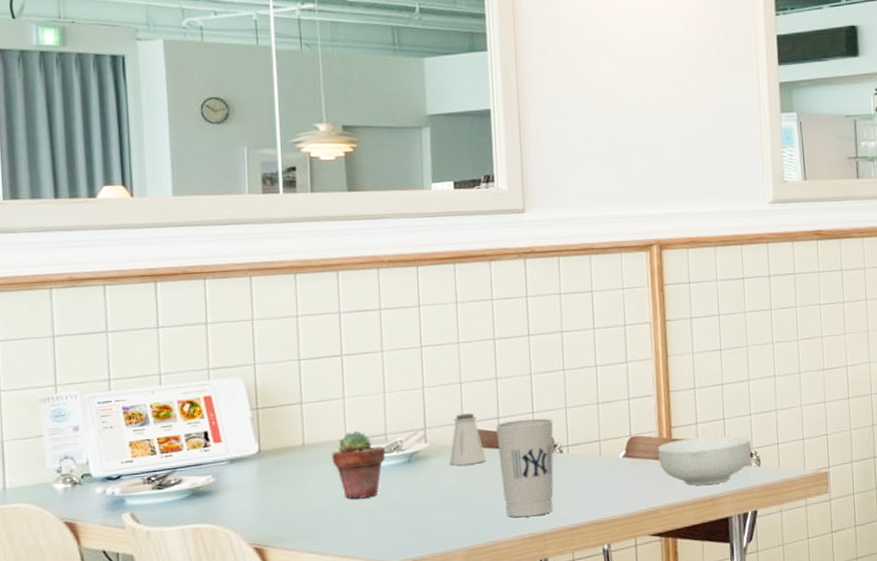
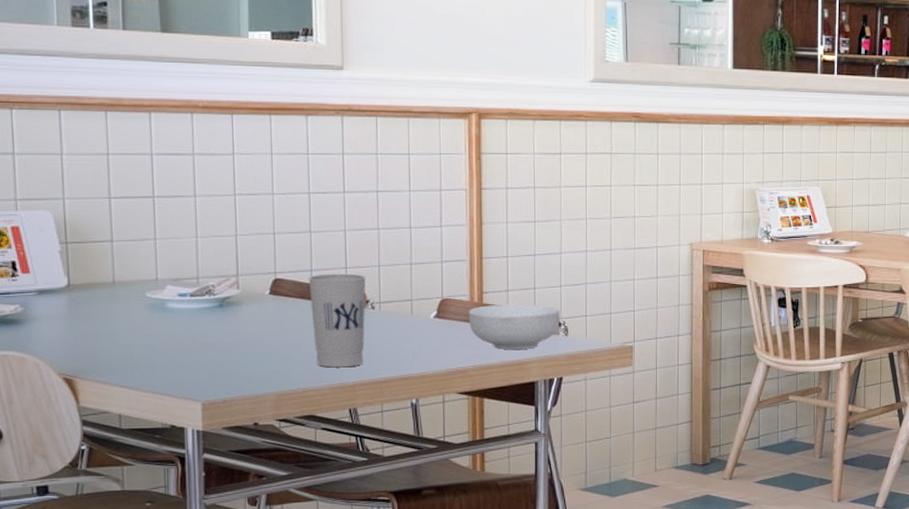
potted succulent: present [332,431,386,499] -> none [143,272,198,338]
saltshaker: present [449,413,486,466] -> none [261,264,299,313]

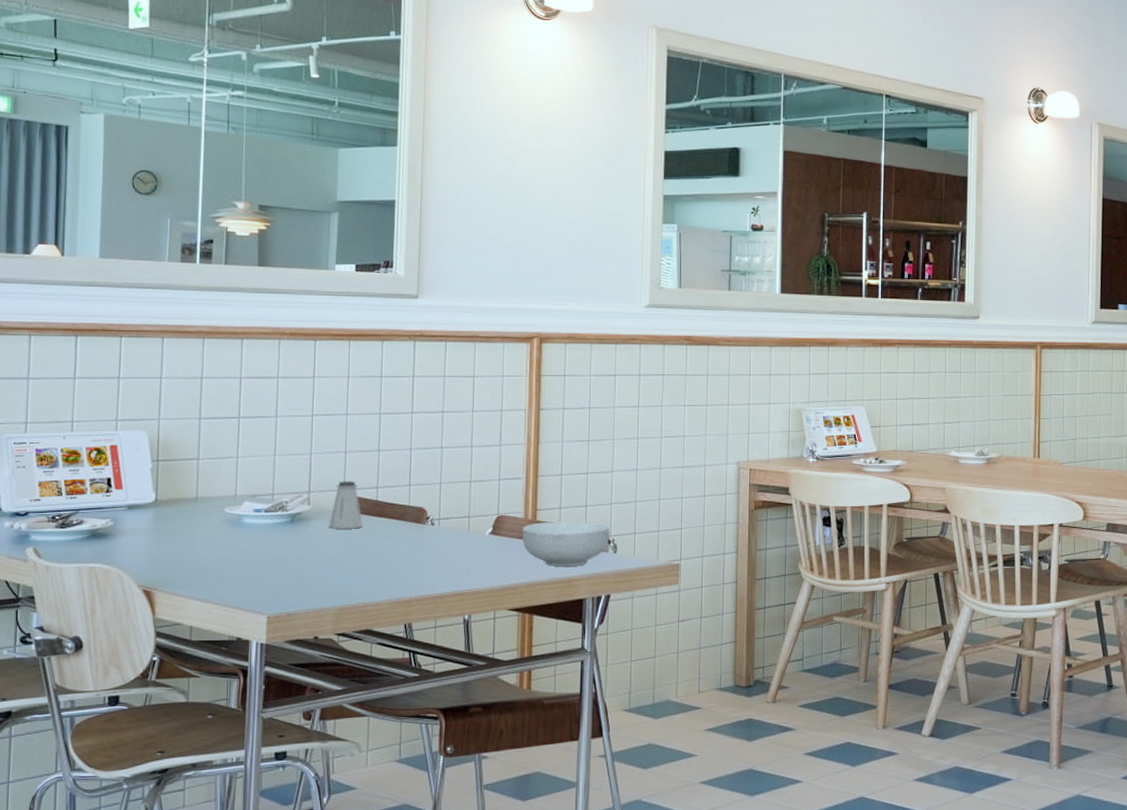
saltshaker: none [261,264,299,313] -> present [328,481,363,529]
cup: present [308,274,366,368] -> none [374,491,428,583]

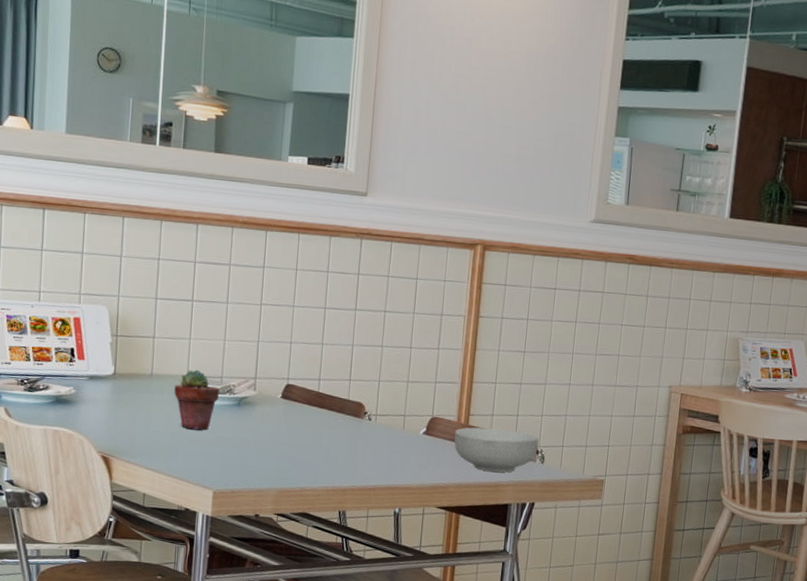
potted succulent: none [222,489,272,552] -> present [174,370,220,430]
saltshaker: present [328,481,363,529] -> none [272,370,305,417]

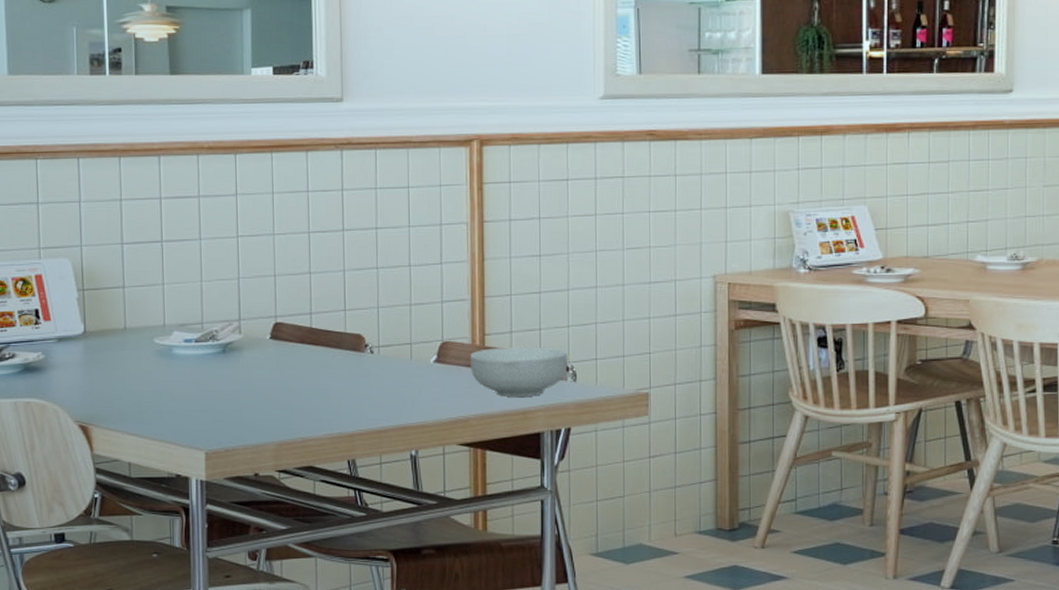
potted succulent: present [174,370,220,430] -> none [151,318,202,385]

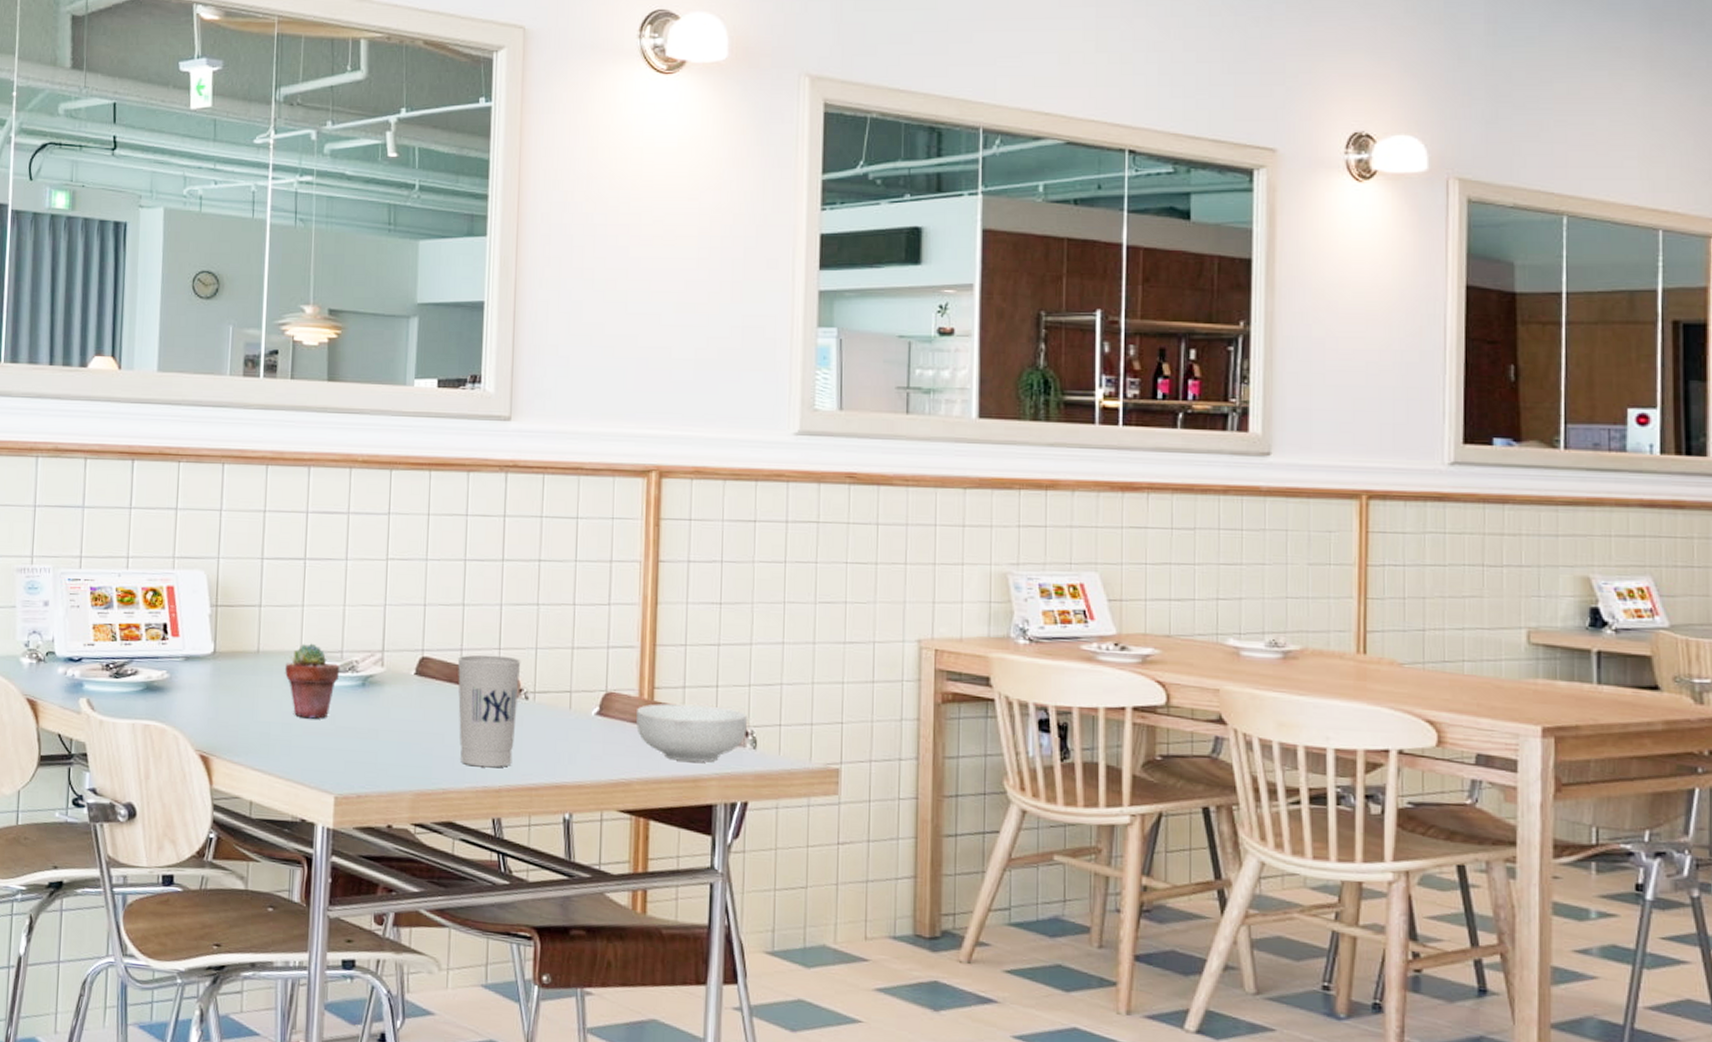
potted succulent: none [151,318,202,385] -> present [285,643,340,719]
cup: none [307,316,365,416] -> present [457,654,521,768]

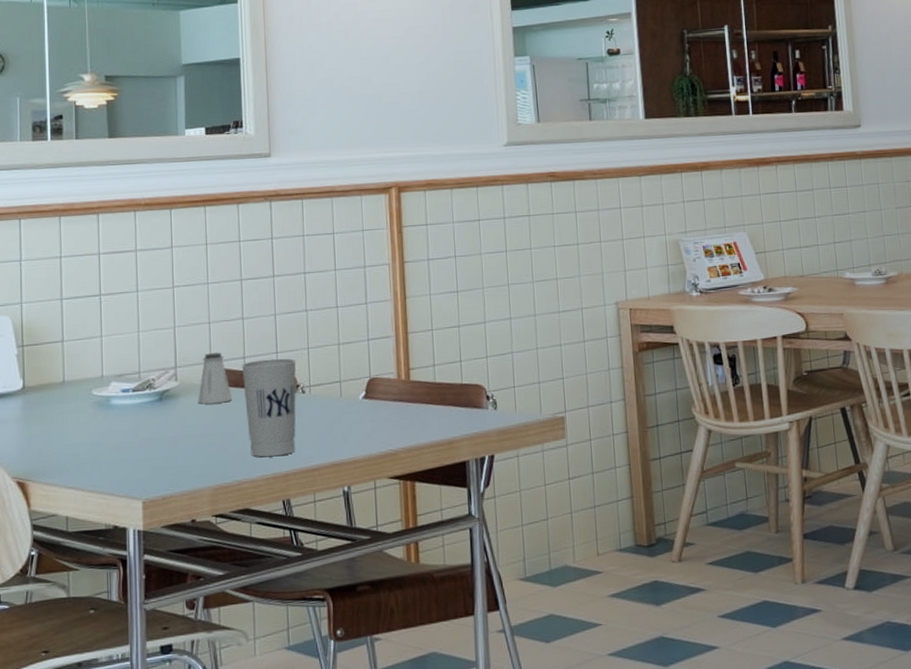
potted succulent: present [285,643,340,719] -> none [89,368,139,436]
saltshaker: none [405,640,445,699] -> present [198,352,233,404]
cereal bowl: present [636,703,748,763] -> none [397,378,489,428]

